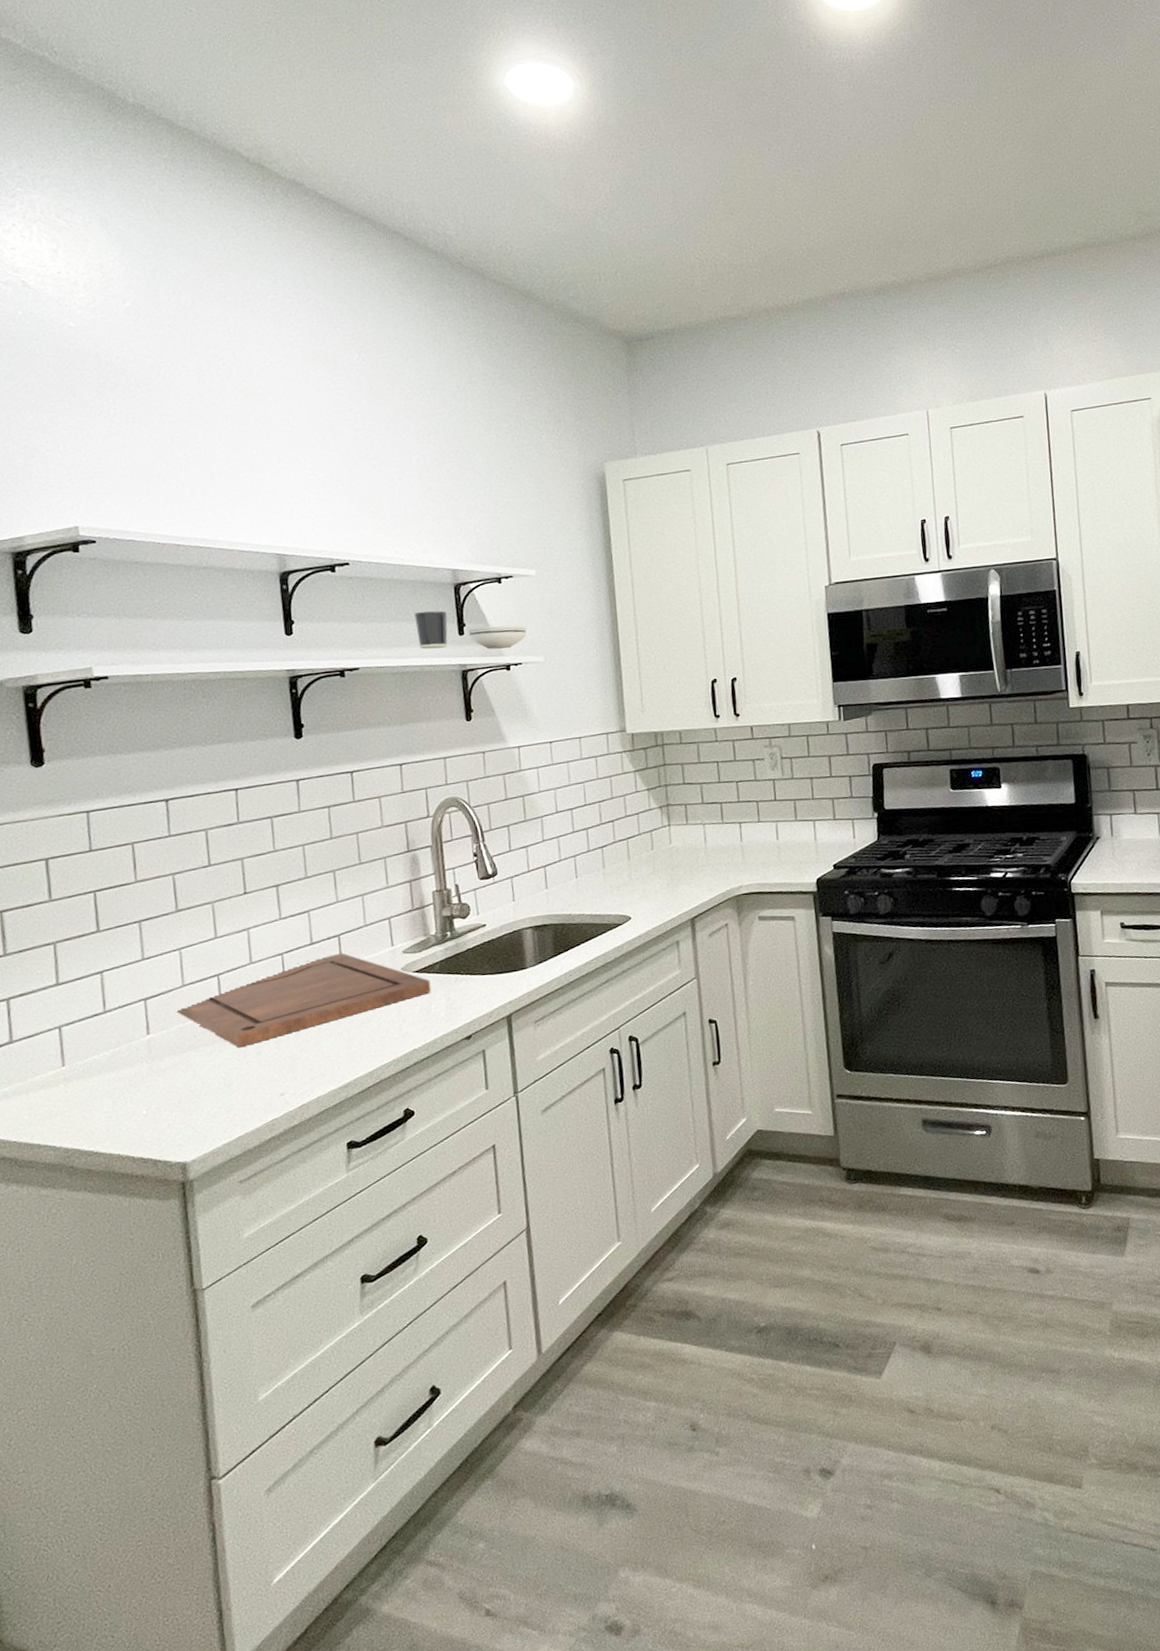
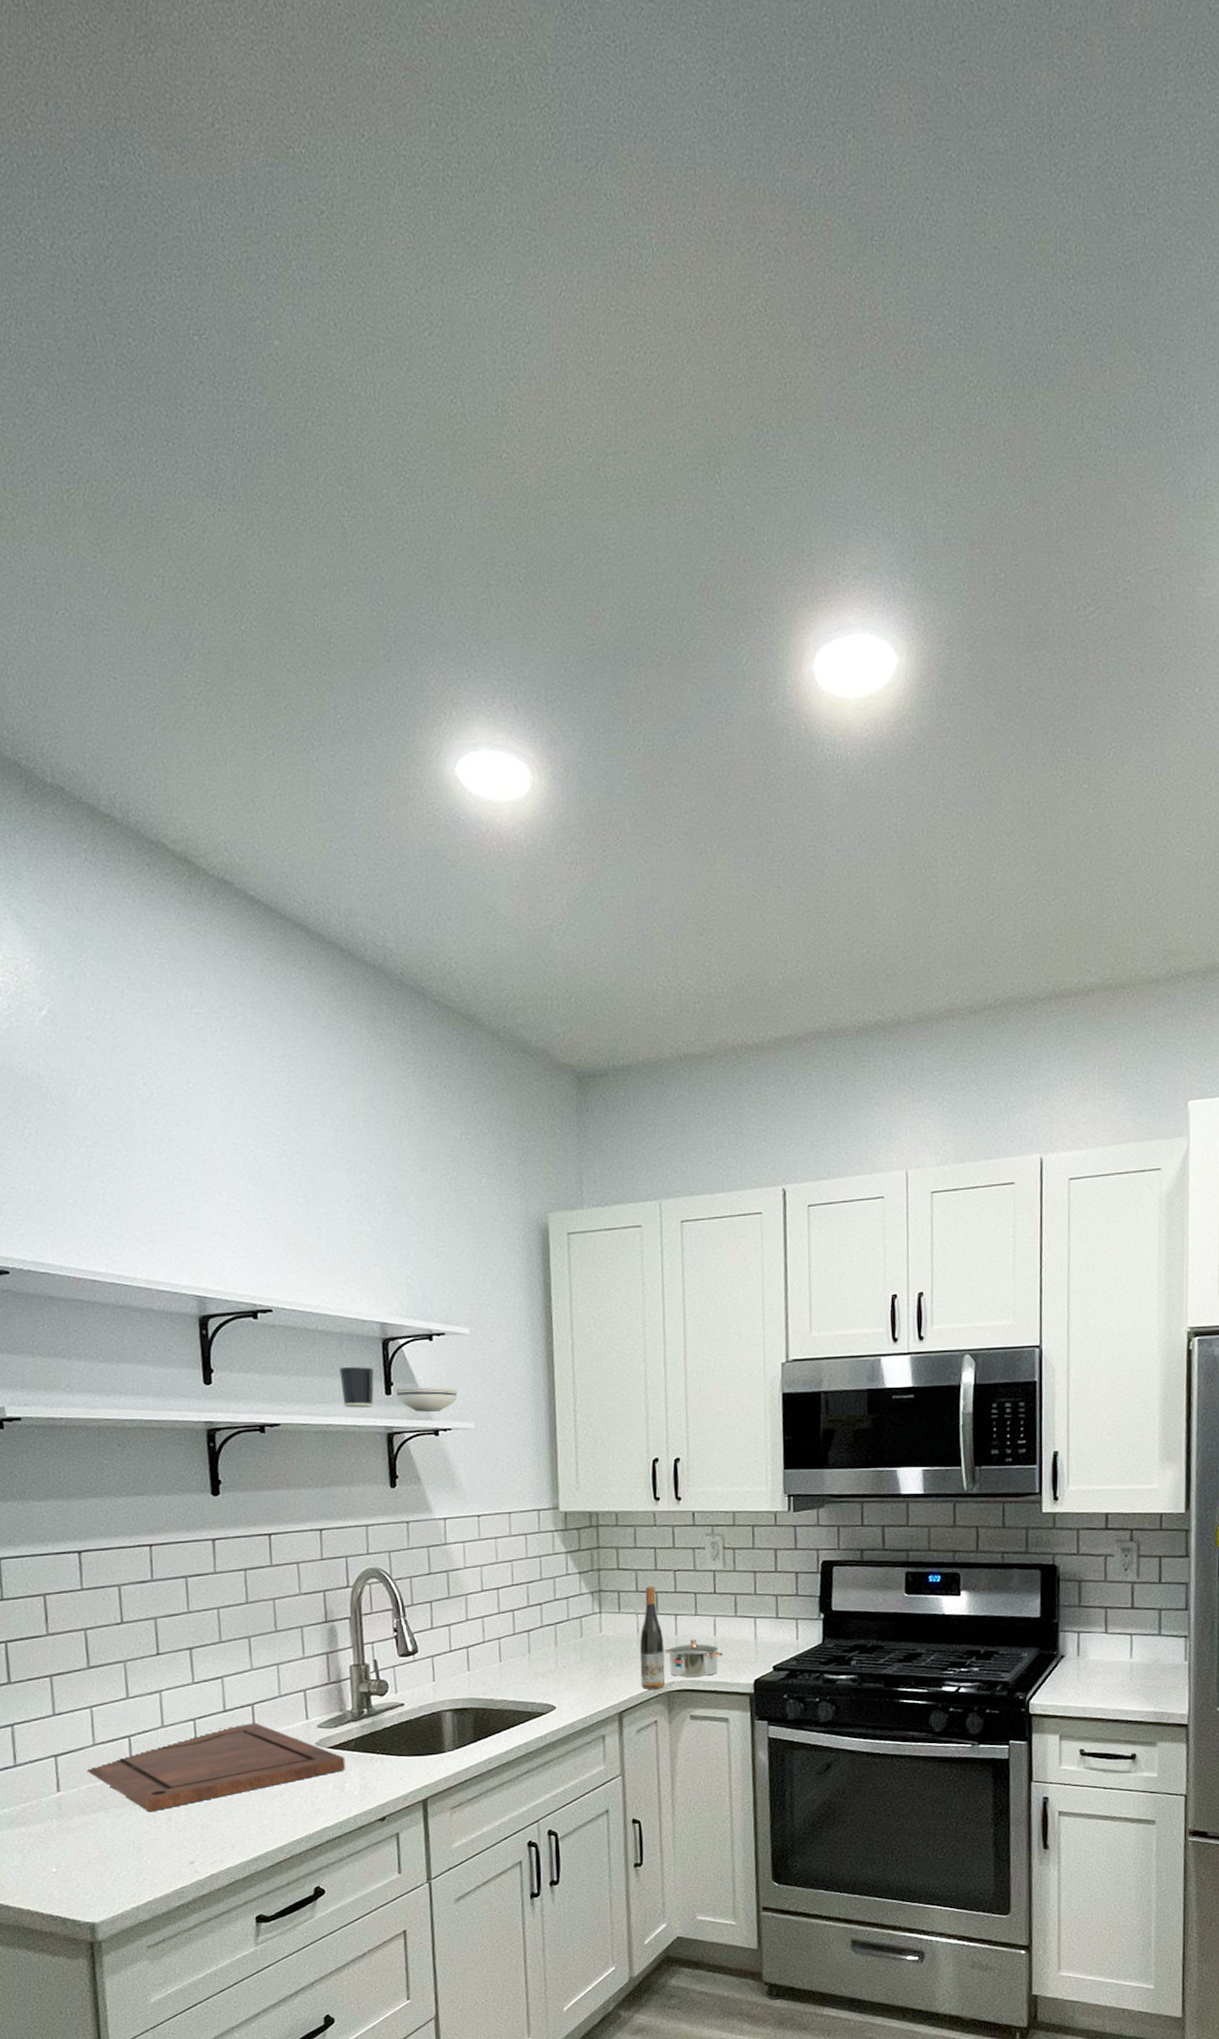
wine bottle: none [707,797,734,895] -> present [639,1586,666,1689]
cooking pot: none [731,844,786,881] -> present [664,1639,723,1678]

